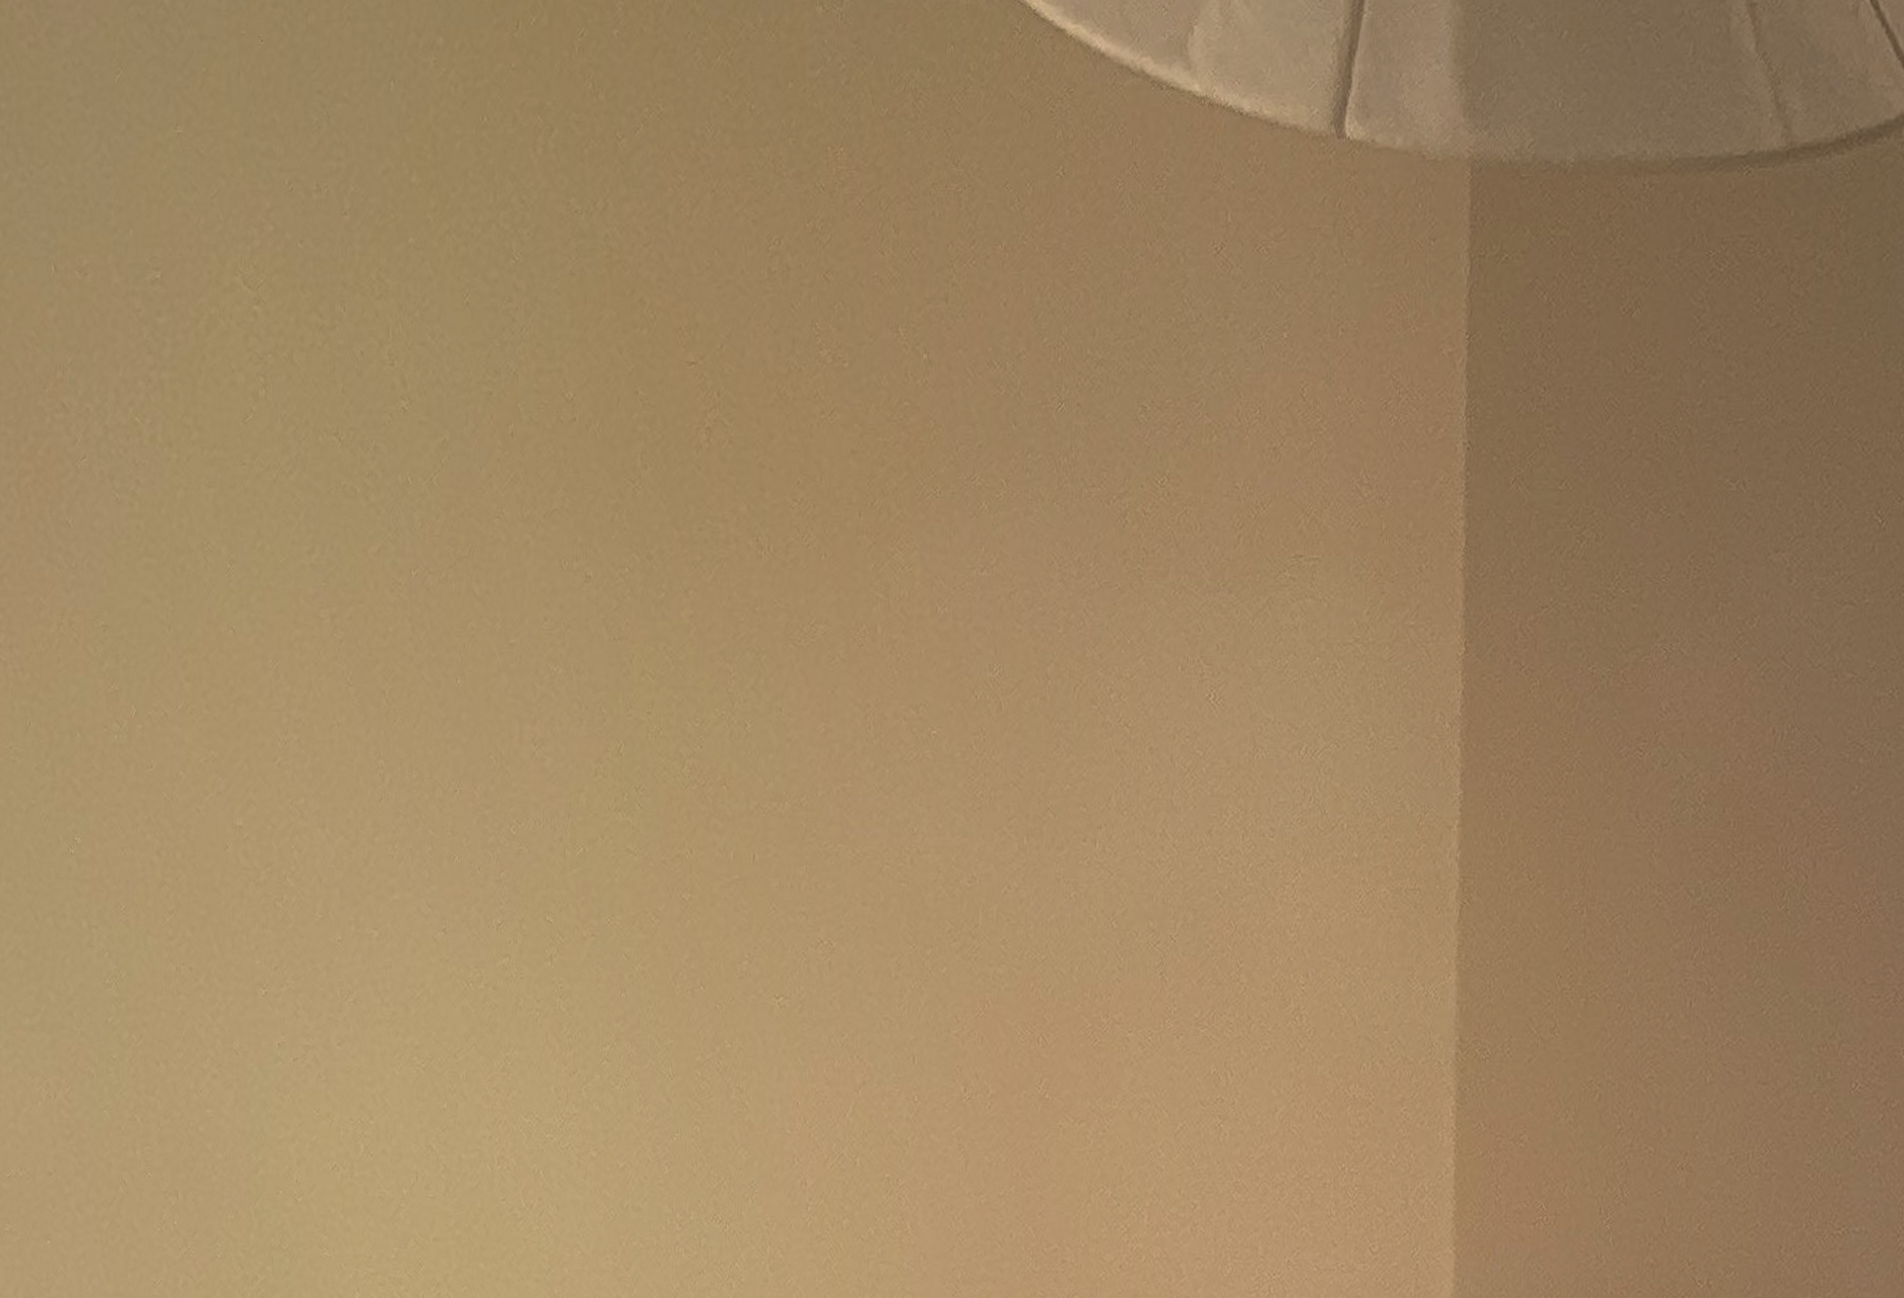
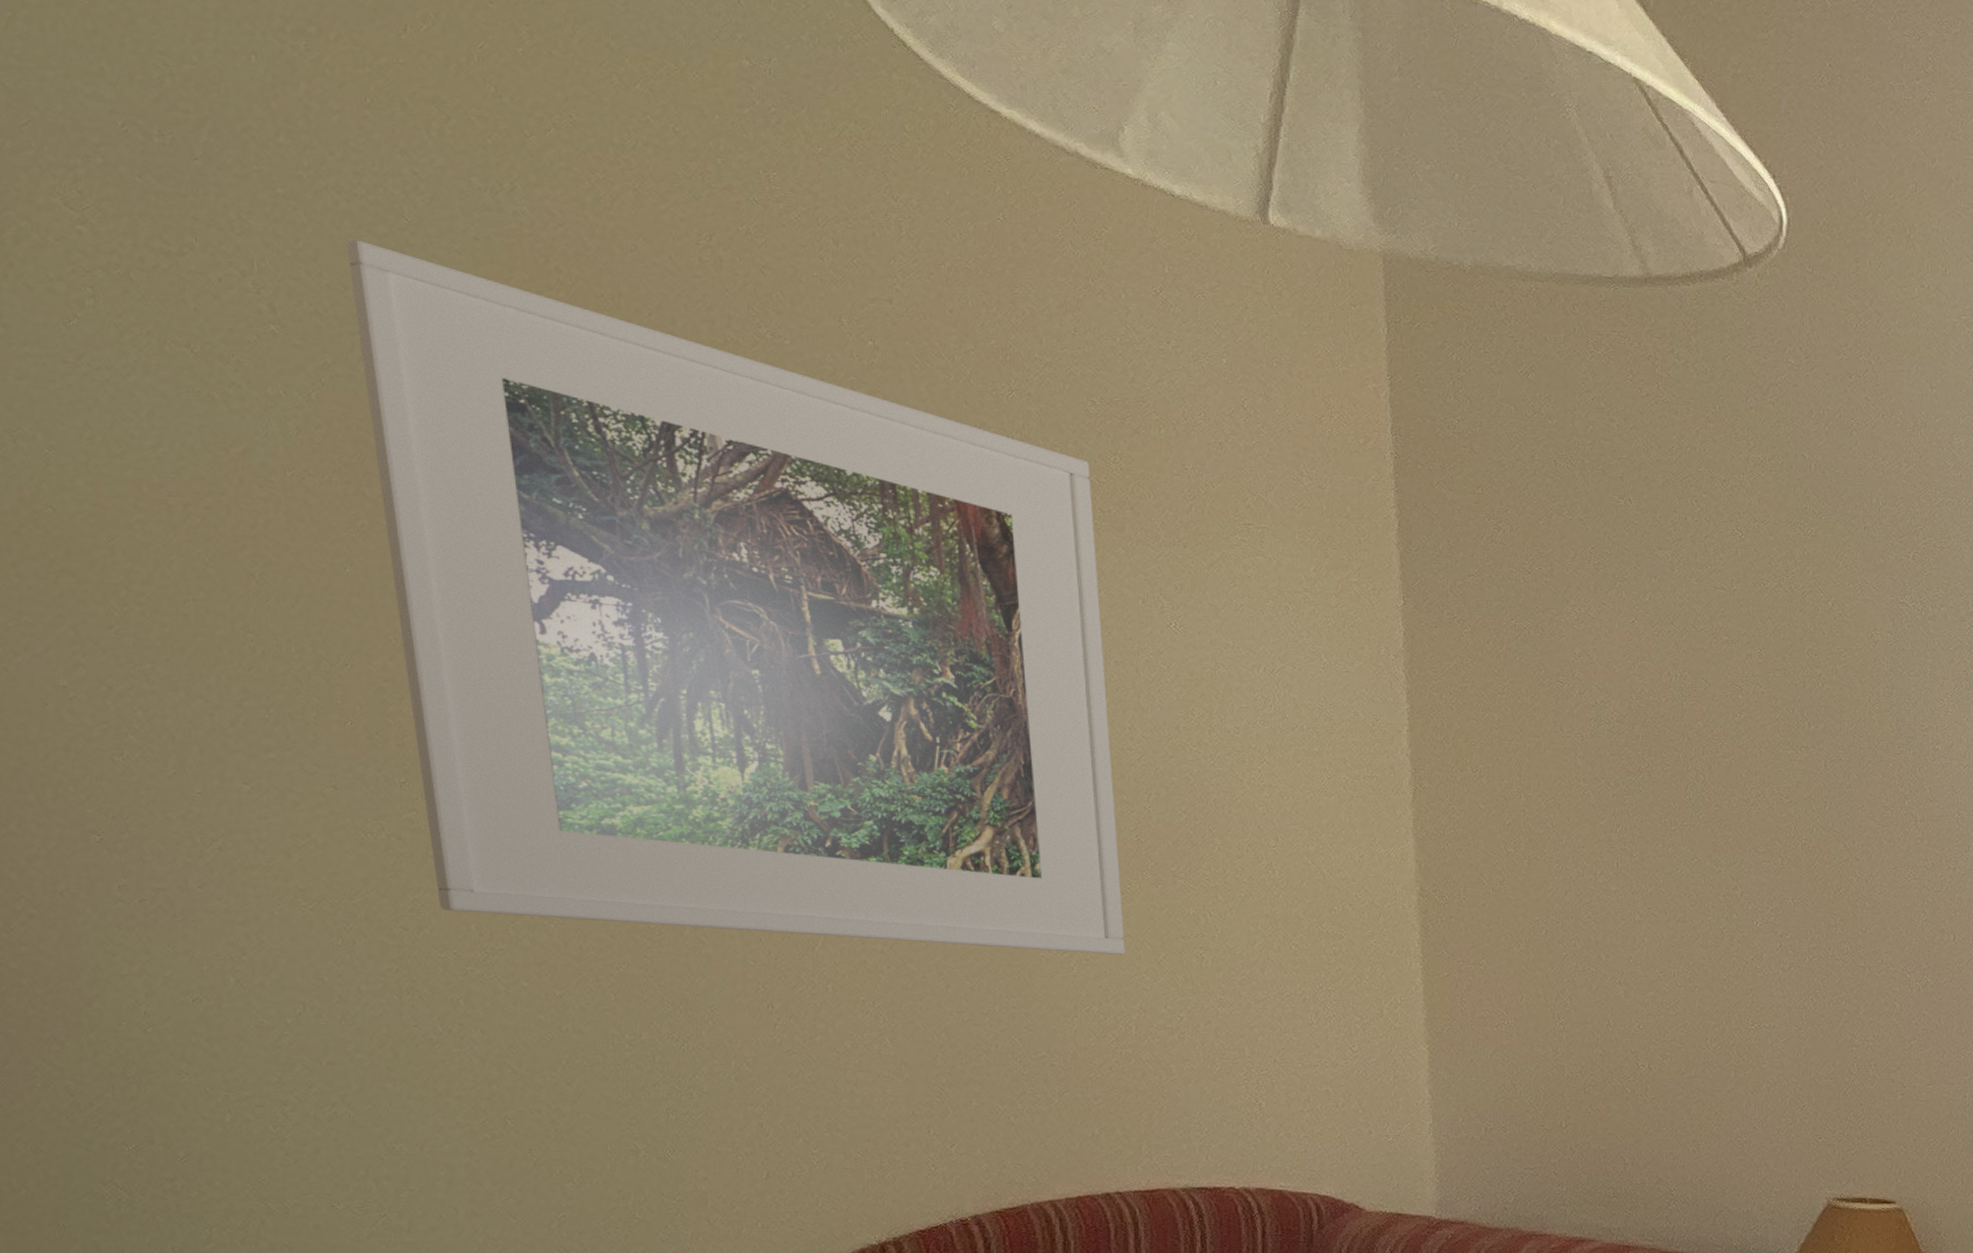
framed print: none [464,290,1143,1125] -> present [346,240,1125,955]

